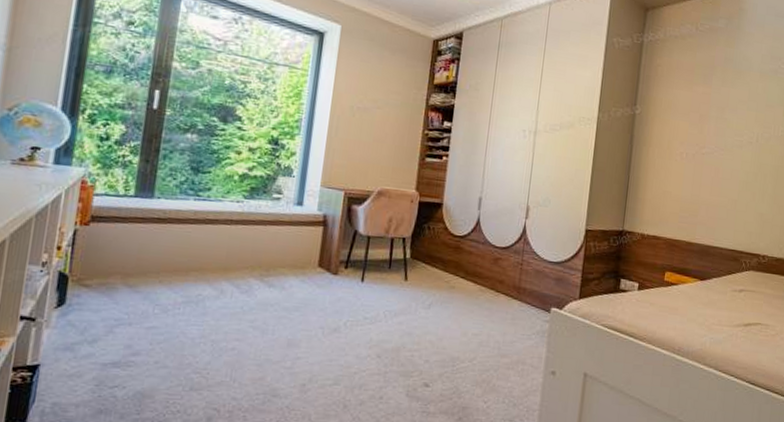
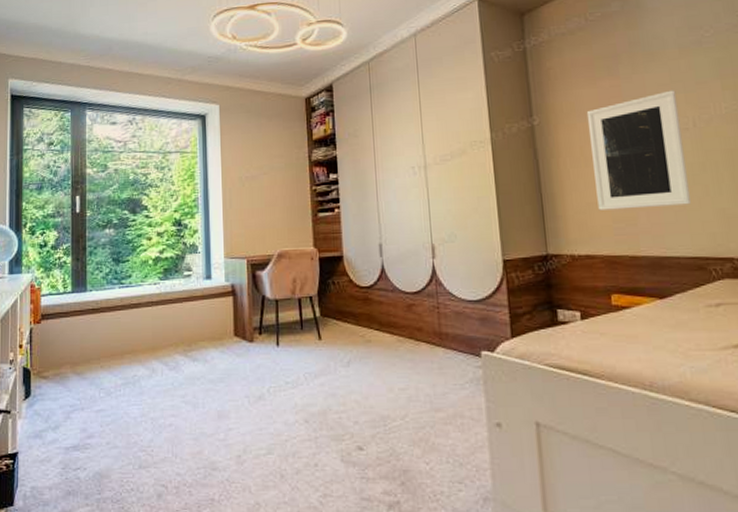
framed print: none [671,107,750,206] -> present [586,90,691,211]

